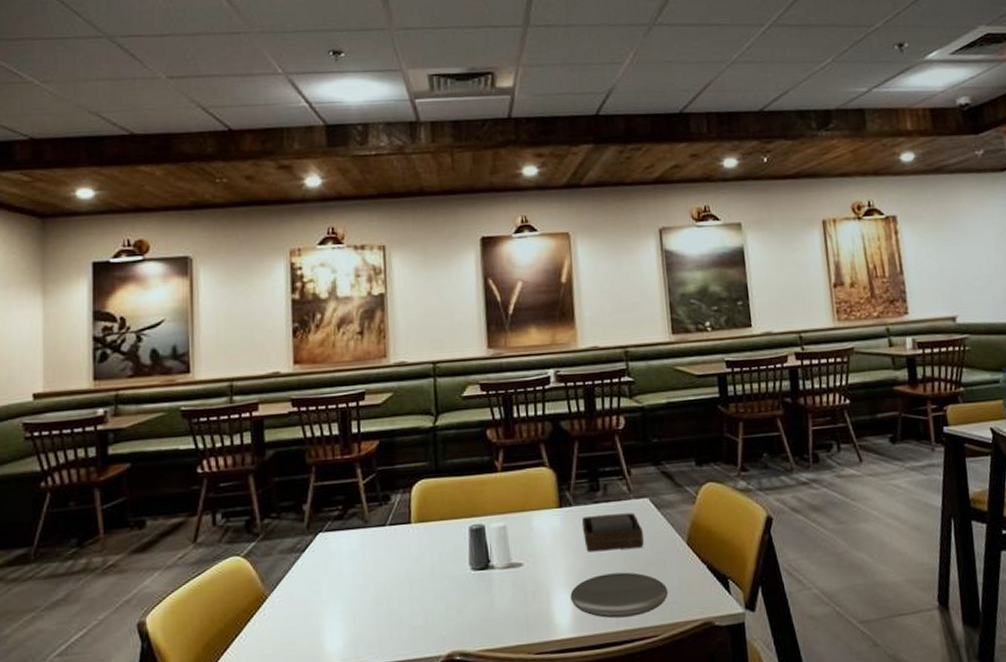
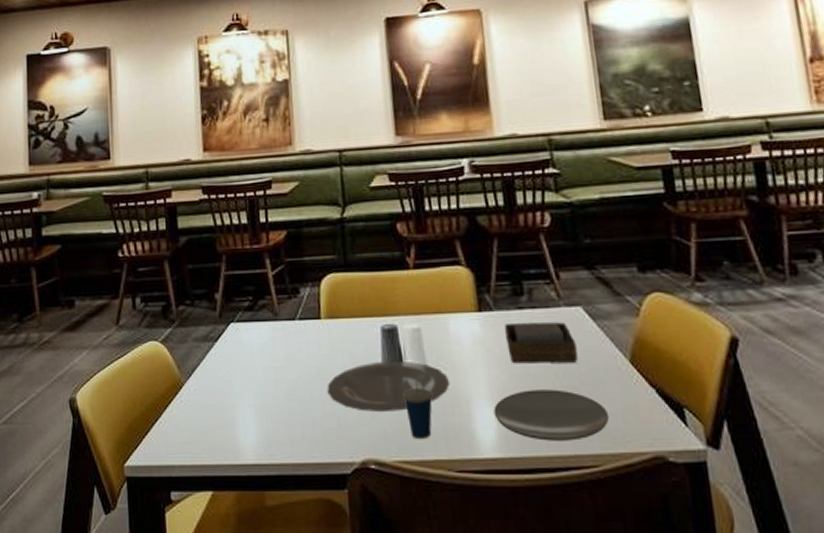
plate: none [415,556,532,608] -> present [327,360,451,412]
cup: none [488,566,516,629] -> present [403,372,433,440]

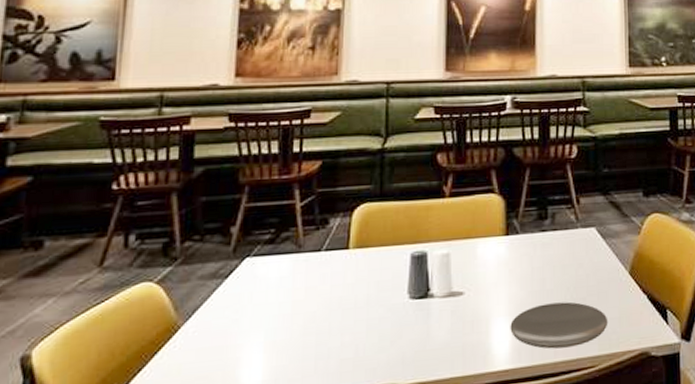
plate: present [327,360,451,412] -> none [347,285,473,338]
cup: present [403,372,433,440] -> none [425,295,455,361]
napkin holder: present [504,321,578,364] -> none [527,242,587,282]

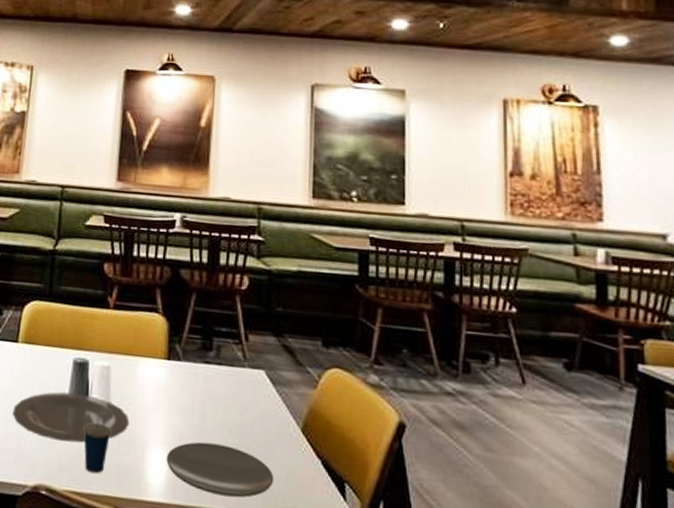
plate: none [347,285,473,338] -> present [12,391,130,443]
cup: none [425,295,455,361] -> present [83,409,112,474]

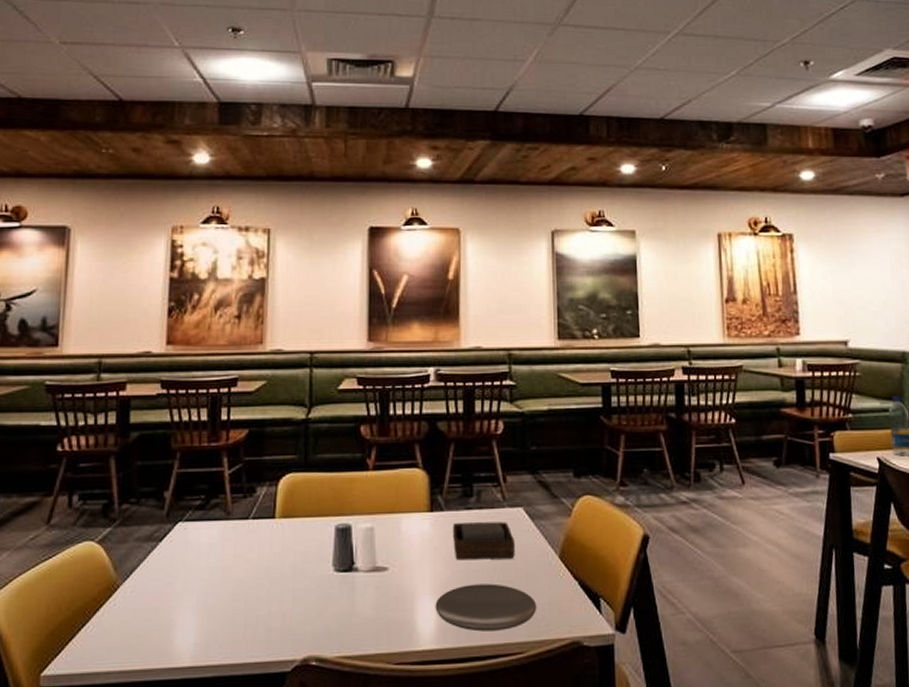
plate: present [12,391,130,443] -> none [274,558,397,609]
cup: present [83,409,112,474] -> none [350,570,380,635]
napkin holder: none [188,375,254,423] -> present [452,521,515,561]

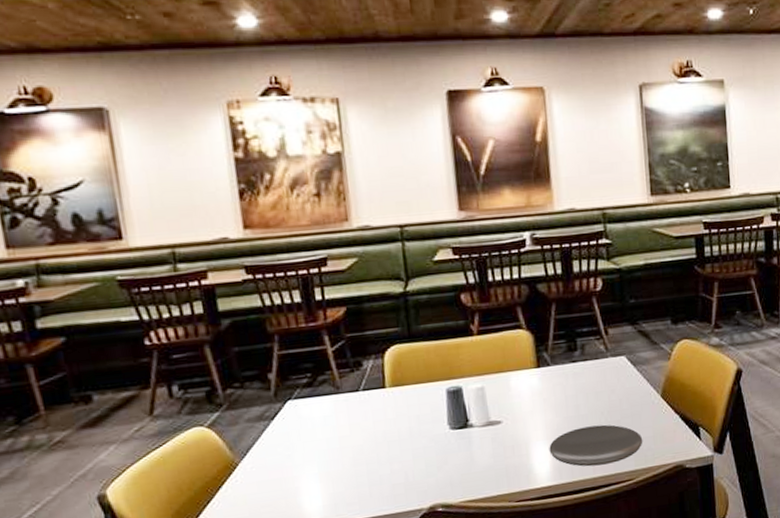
napkin holder: present [452,521,515,561] -> none [559,370,620,408]

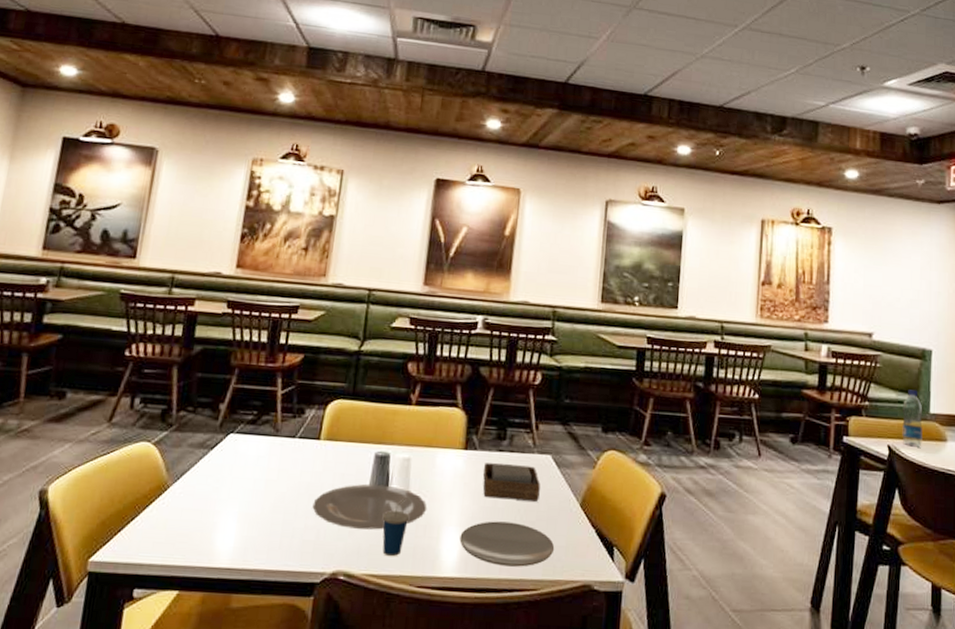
plate: none [393,416,511,465] -> present [312,483,427,530]
cup: none [467,424,496,481] -> present [382,497,410,557]
napkin holder: none [559,370,620,408] -> present [482,463,540,502]

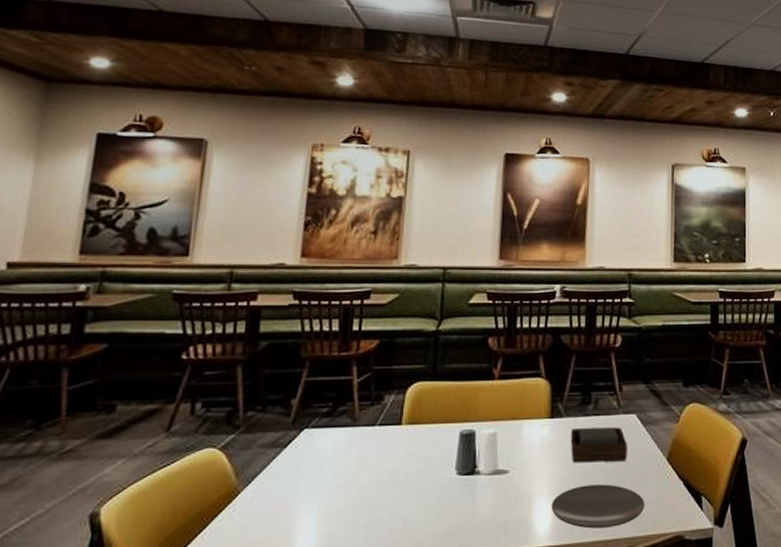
plate: present [312,483,427,530] -> none [397,462,517,511]
cup: present [382,497,410,557] -> none [471,473,500,535]

